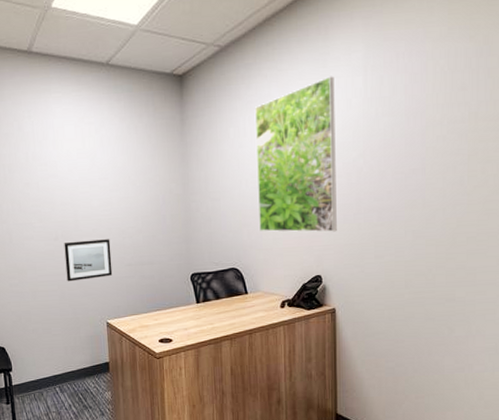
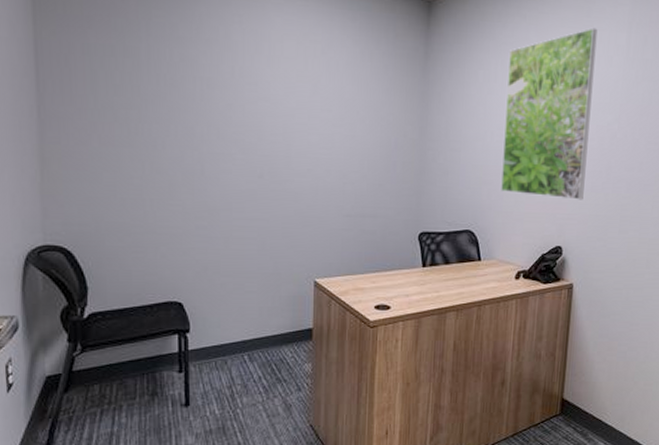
wall art: present [64,239,113,282] -> none [270,181,328,230]

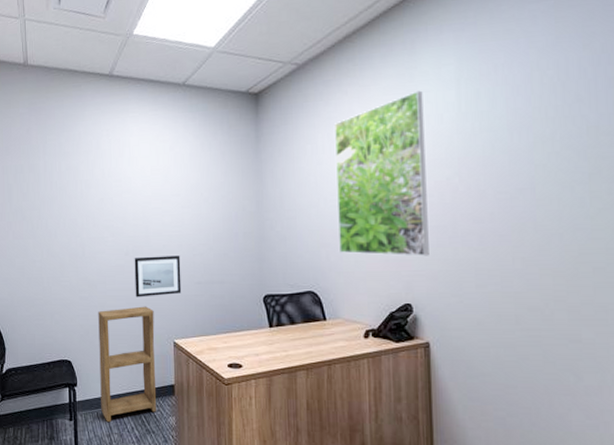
shelving unit: none [220,239,292,373] -> present [98,306,156,423]
wall art: none [270,181,328,230] -> present [134,255,182,297]

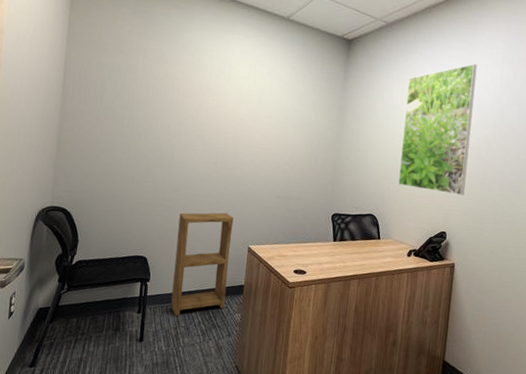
wall art: present [134,255,182,297] -> none [218,168,265,205]

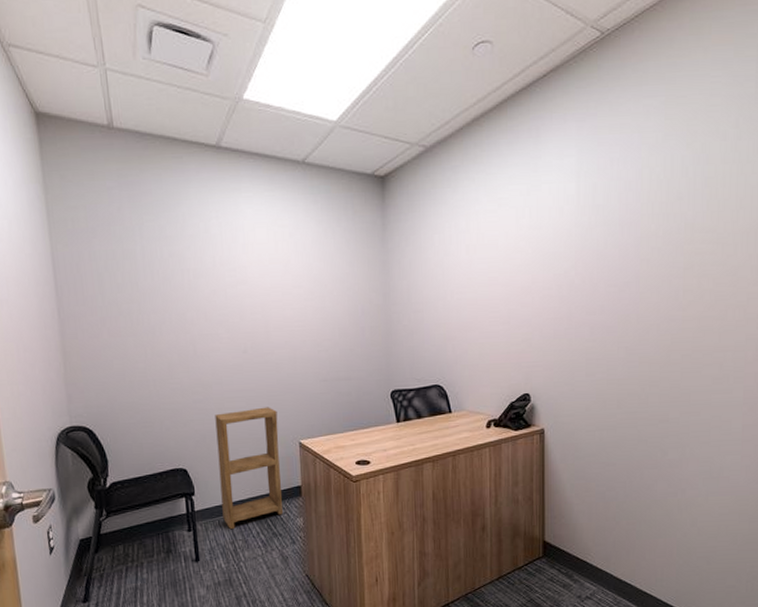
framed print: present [398,63,477,196] -> none [462,181,547,348]

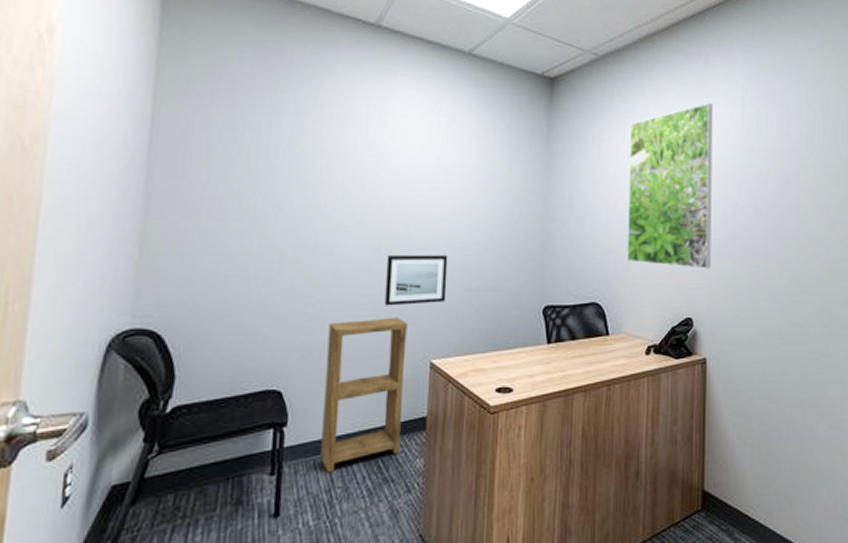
wall art: none [253,352,306,398] -> present [384,254,448,306]
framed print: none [462,181,547,348] -> present [627,102,713,269]

